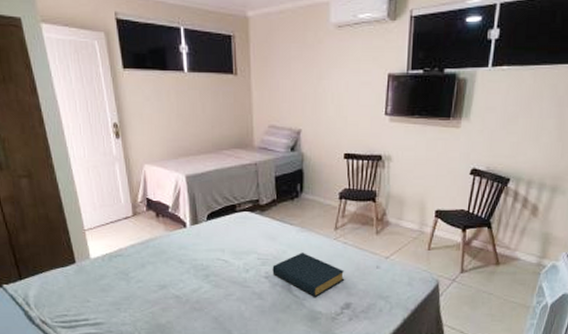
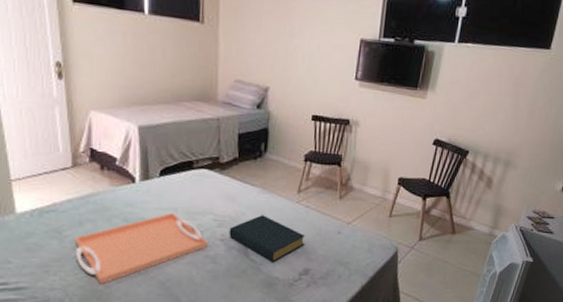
serving tray: none [139,253,254,320] -> present [75,212,208,285]

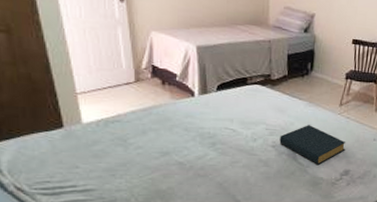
serving tray: present [75,212,208,285] -> none [139,122,261,186]

